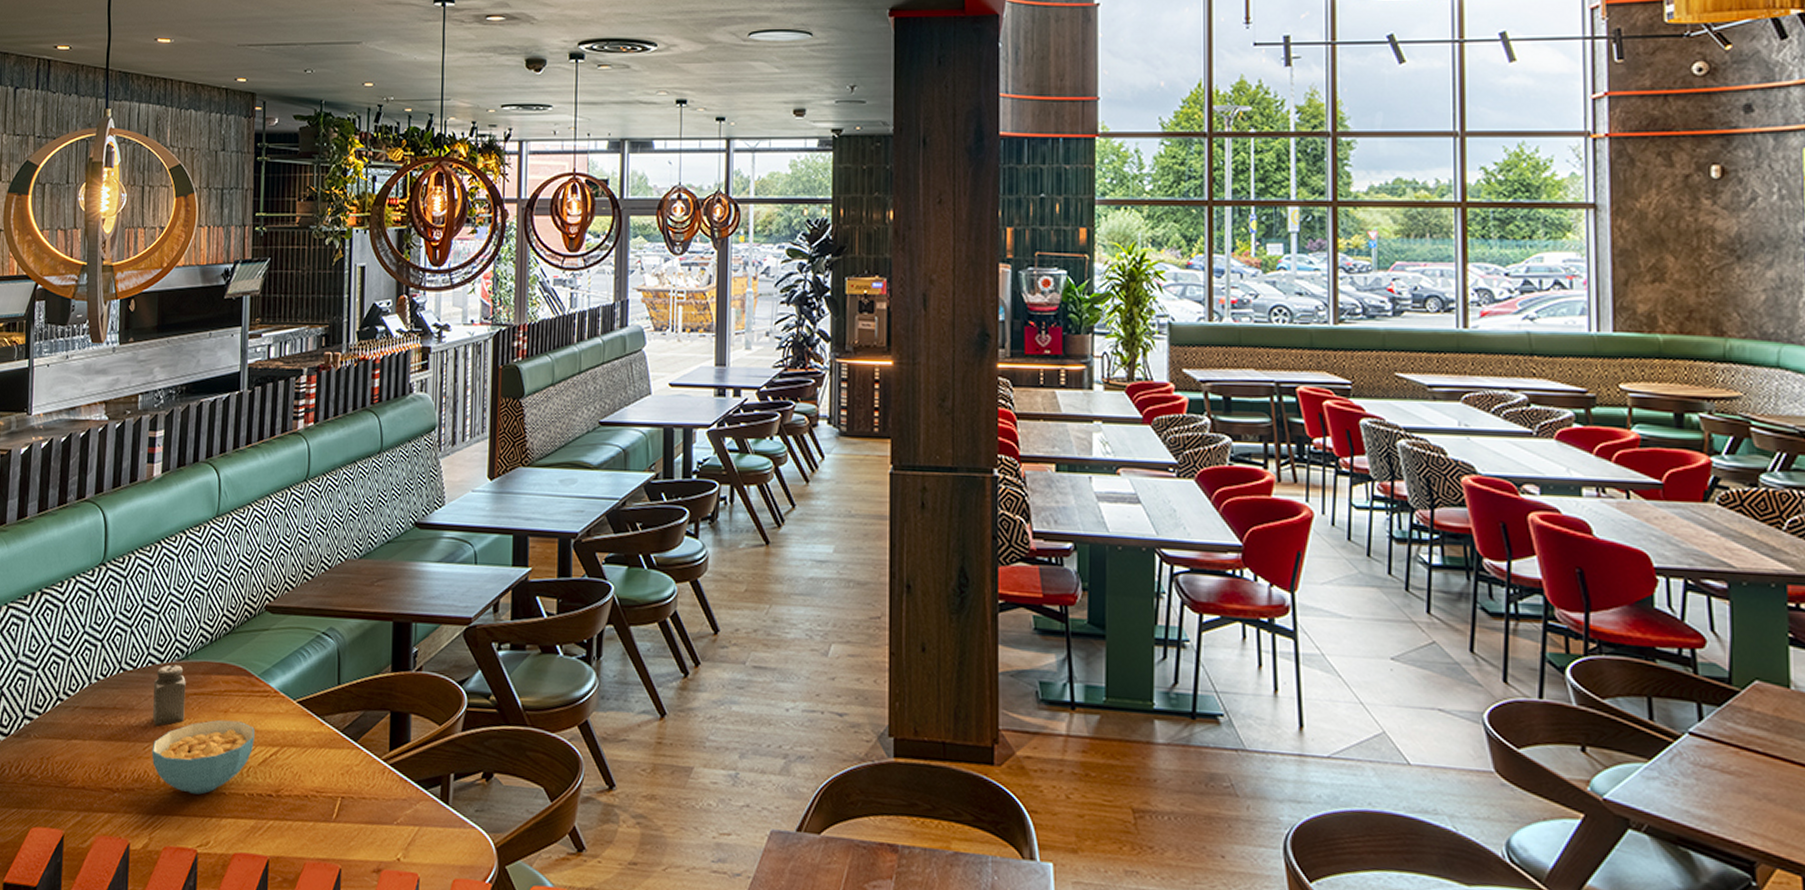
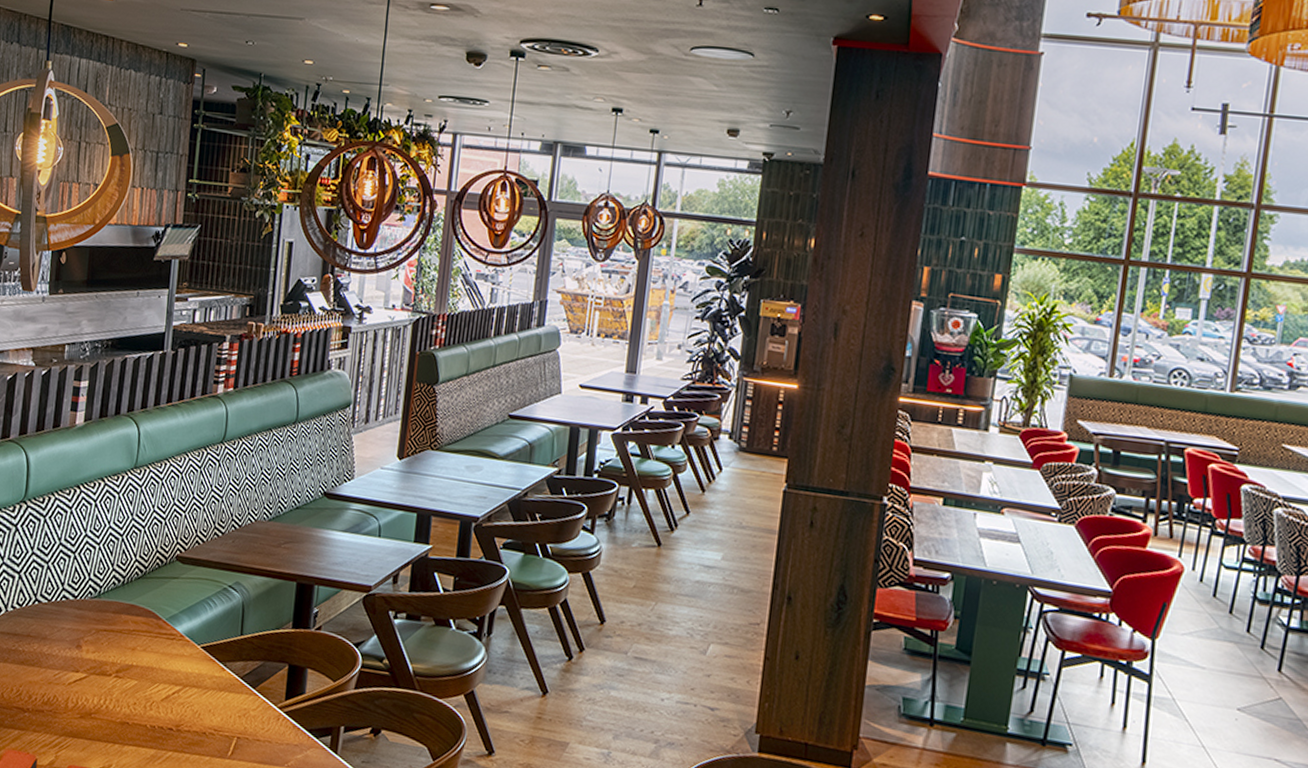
cereal bowl: present [151,719,255,795] -> none [61,656,160,722]
salt shaker: present [153,664,186,726] -> none [64,601,97,656]

